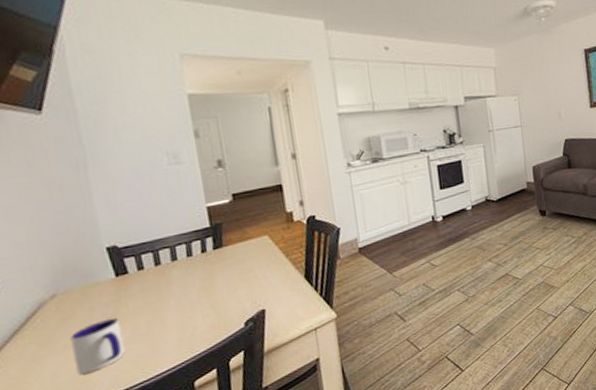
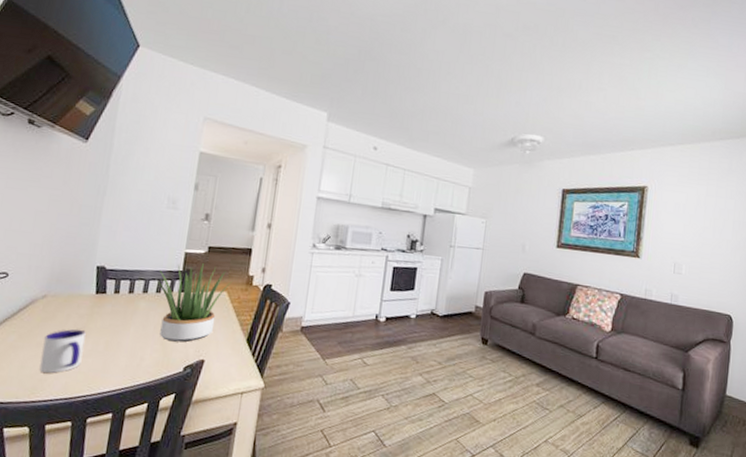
potted plant: none [183,213,270,302] -> present [158,263,232,343]

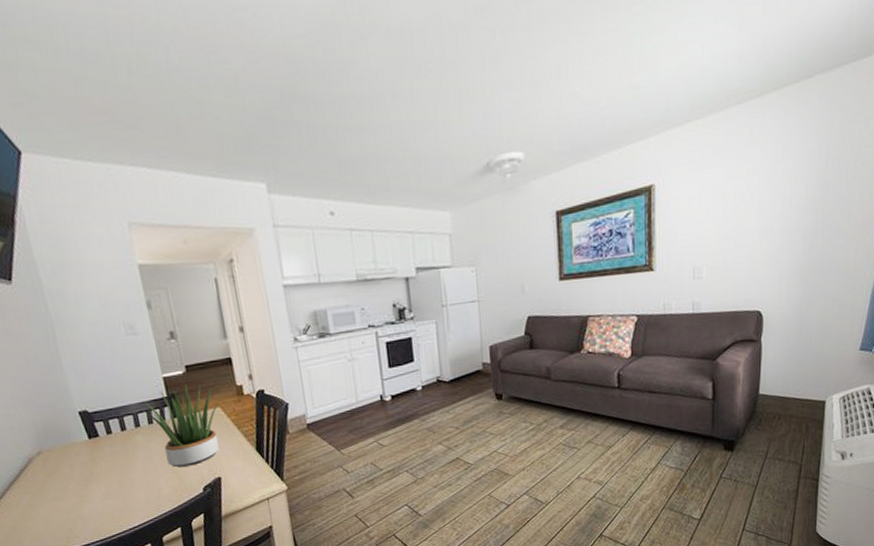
mug: present [39,329,86,373] -> none [56,476,102,522]

